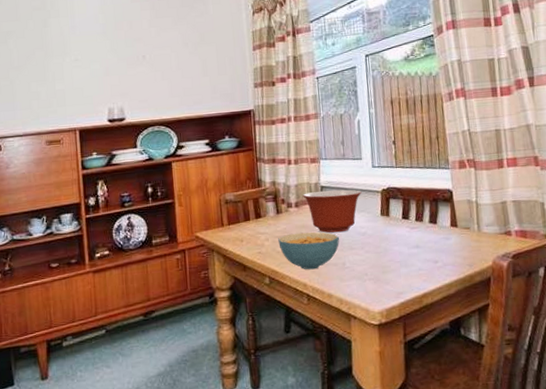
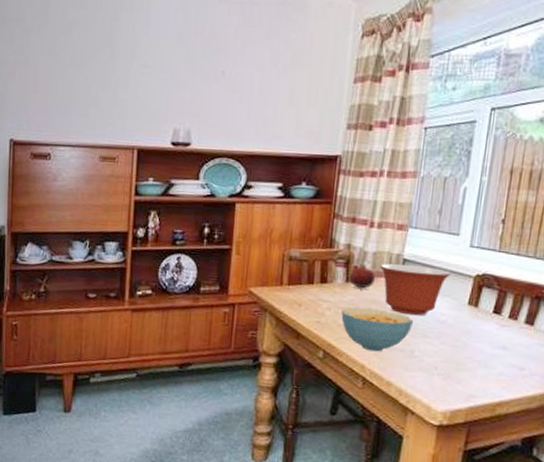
fruit: none [278,197,301,218] -> present [349,264,375,289]

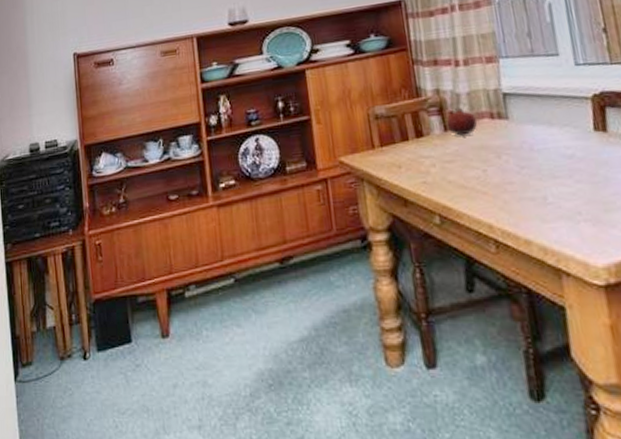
cereal bowl: present [341,307,413,352] -> none [448,154,536,206]
mixing bowl: present [380,263,451,316] -> none [478,96,563,156]

